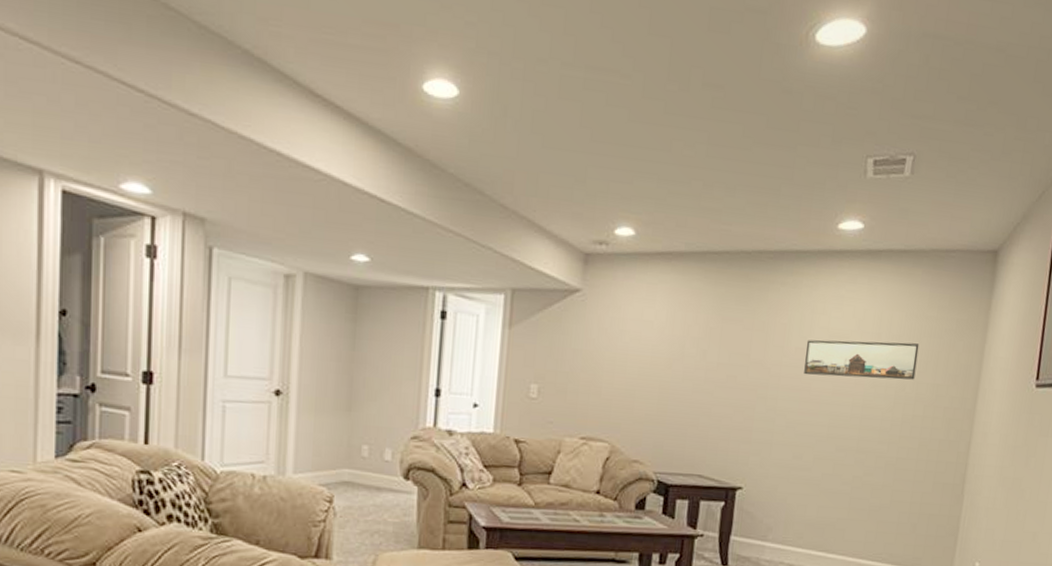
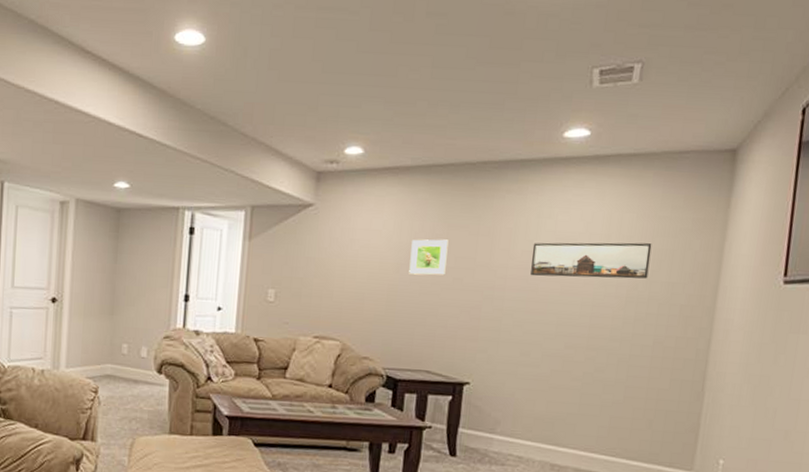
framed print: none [681,332,723,372] -> present [409,239,449,276]

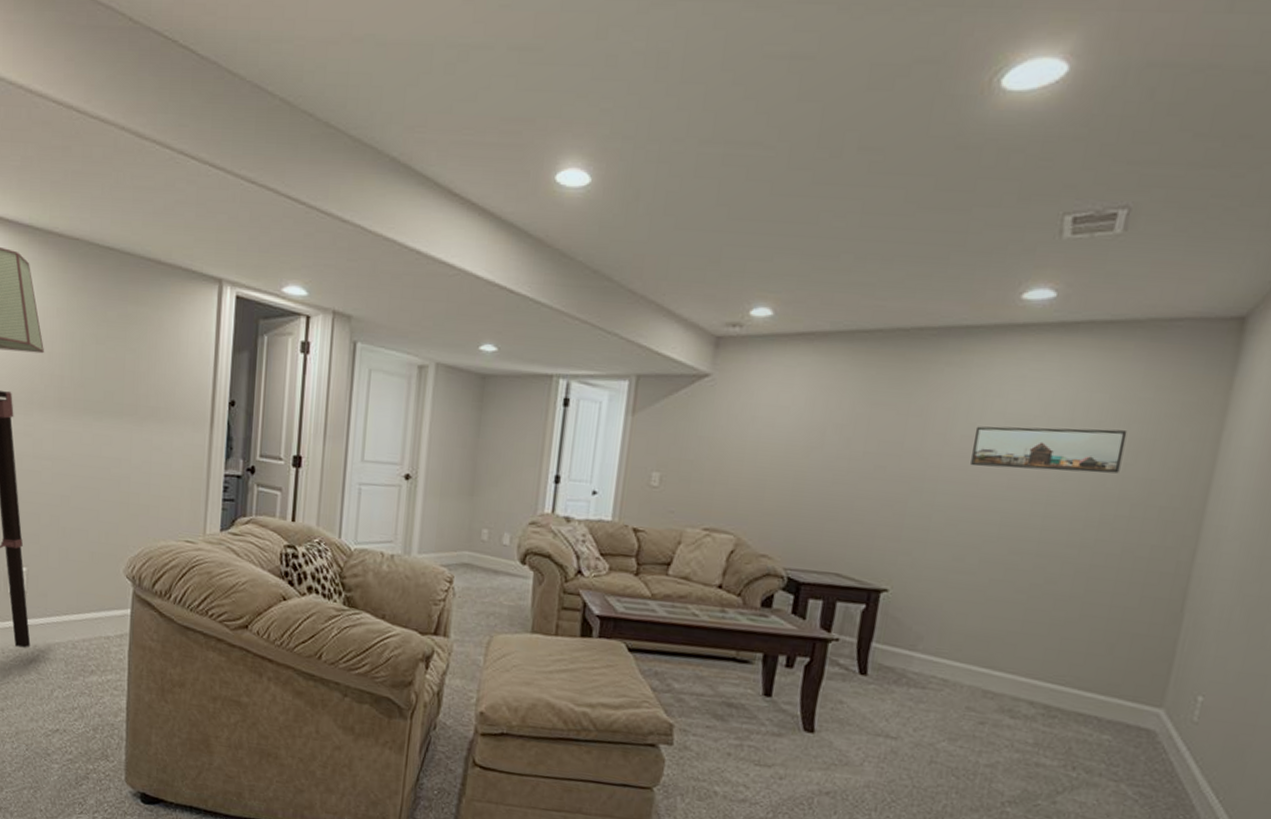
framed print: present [409,239,449,276] -> none [820,418,871,462]

